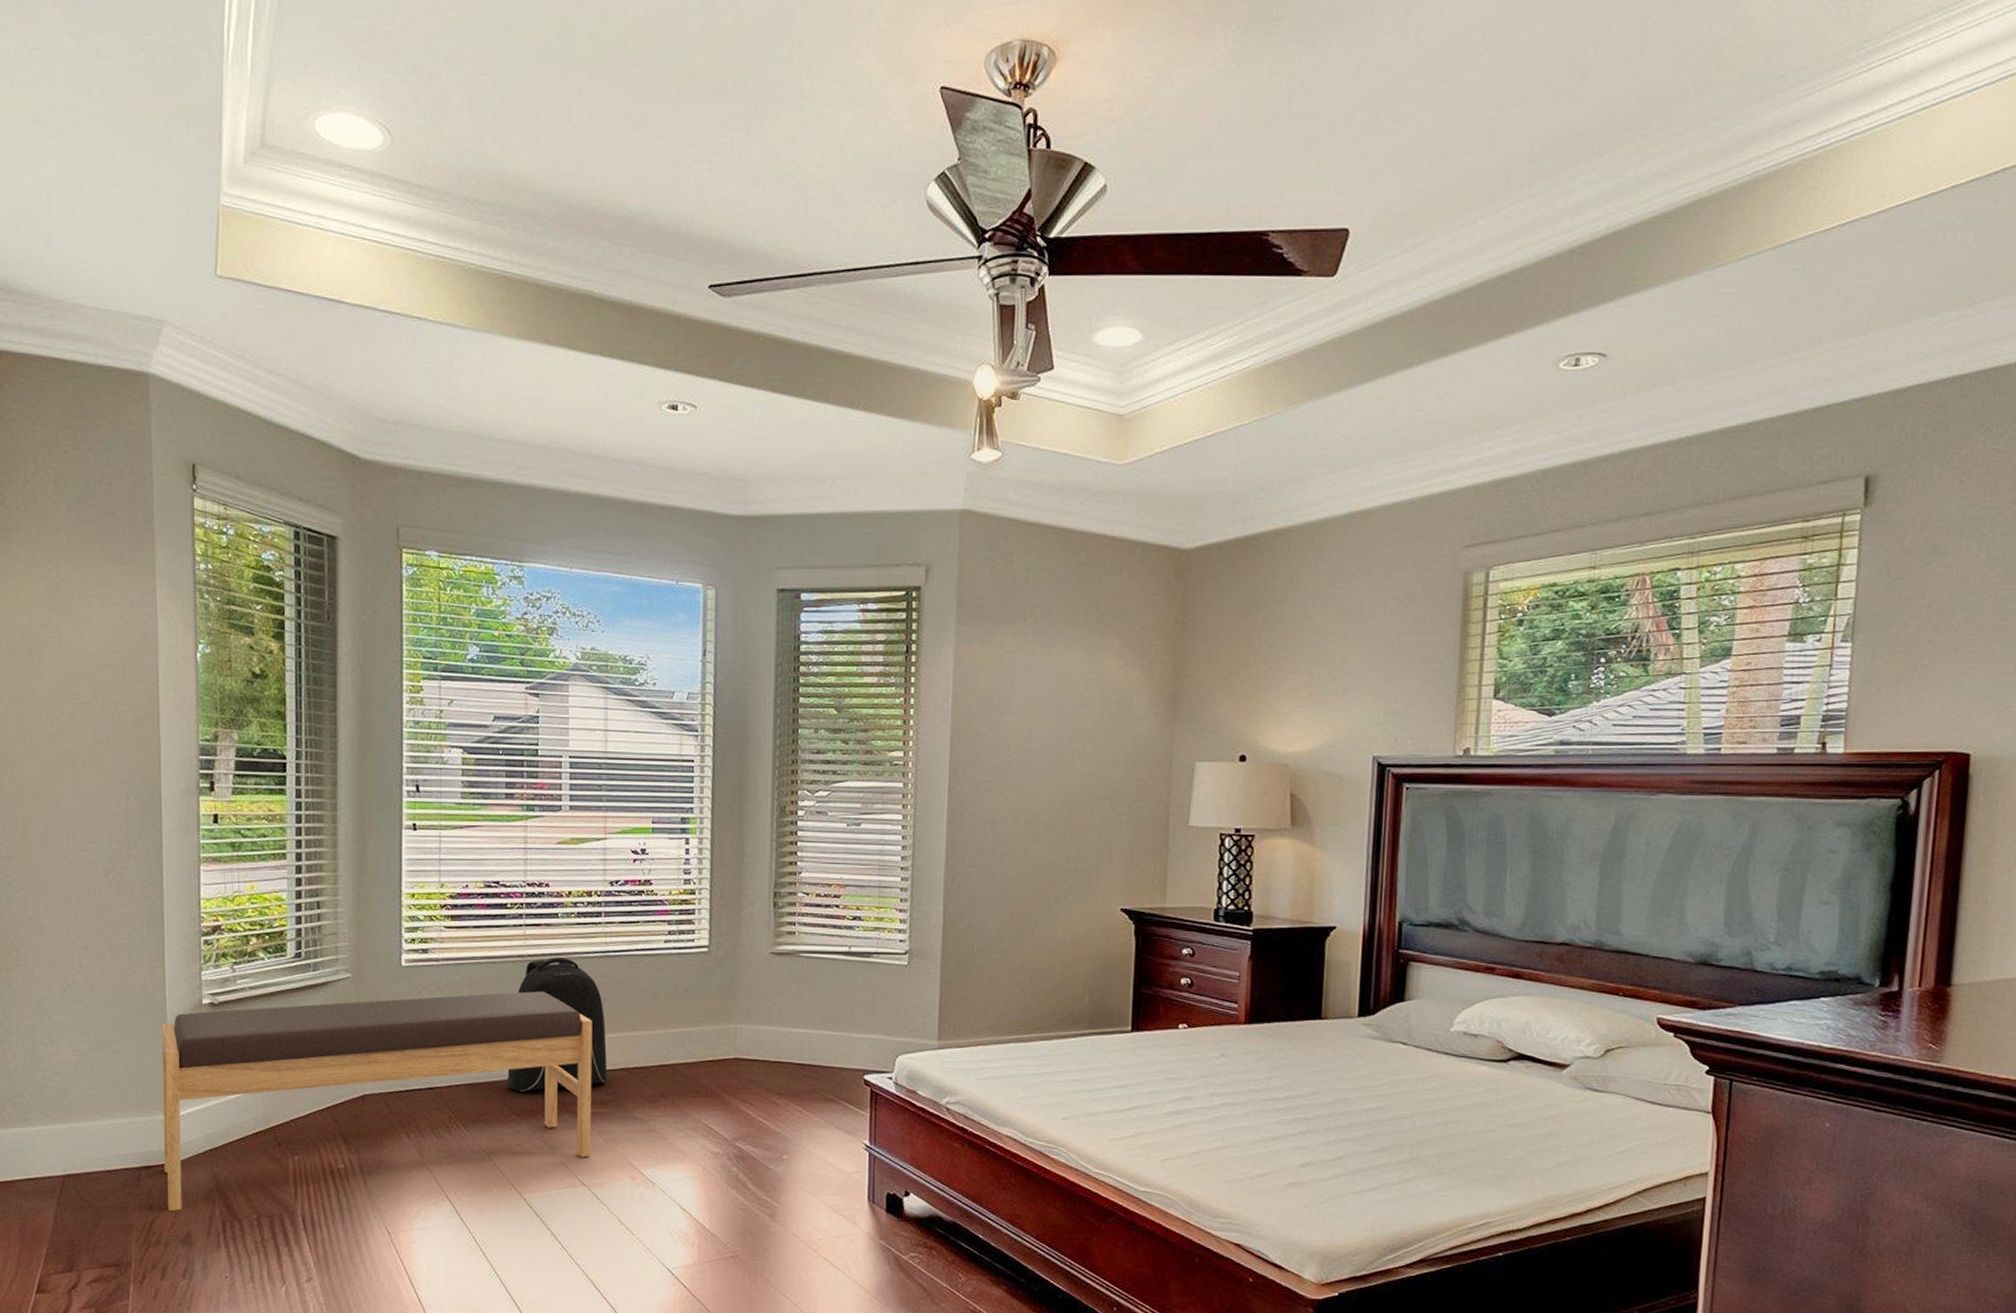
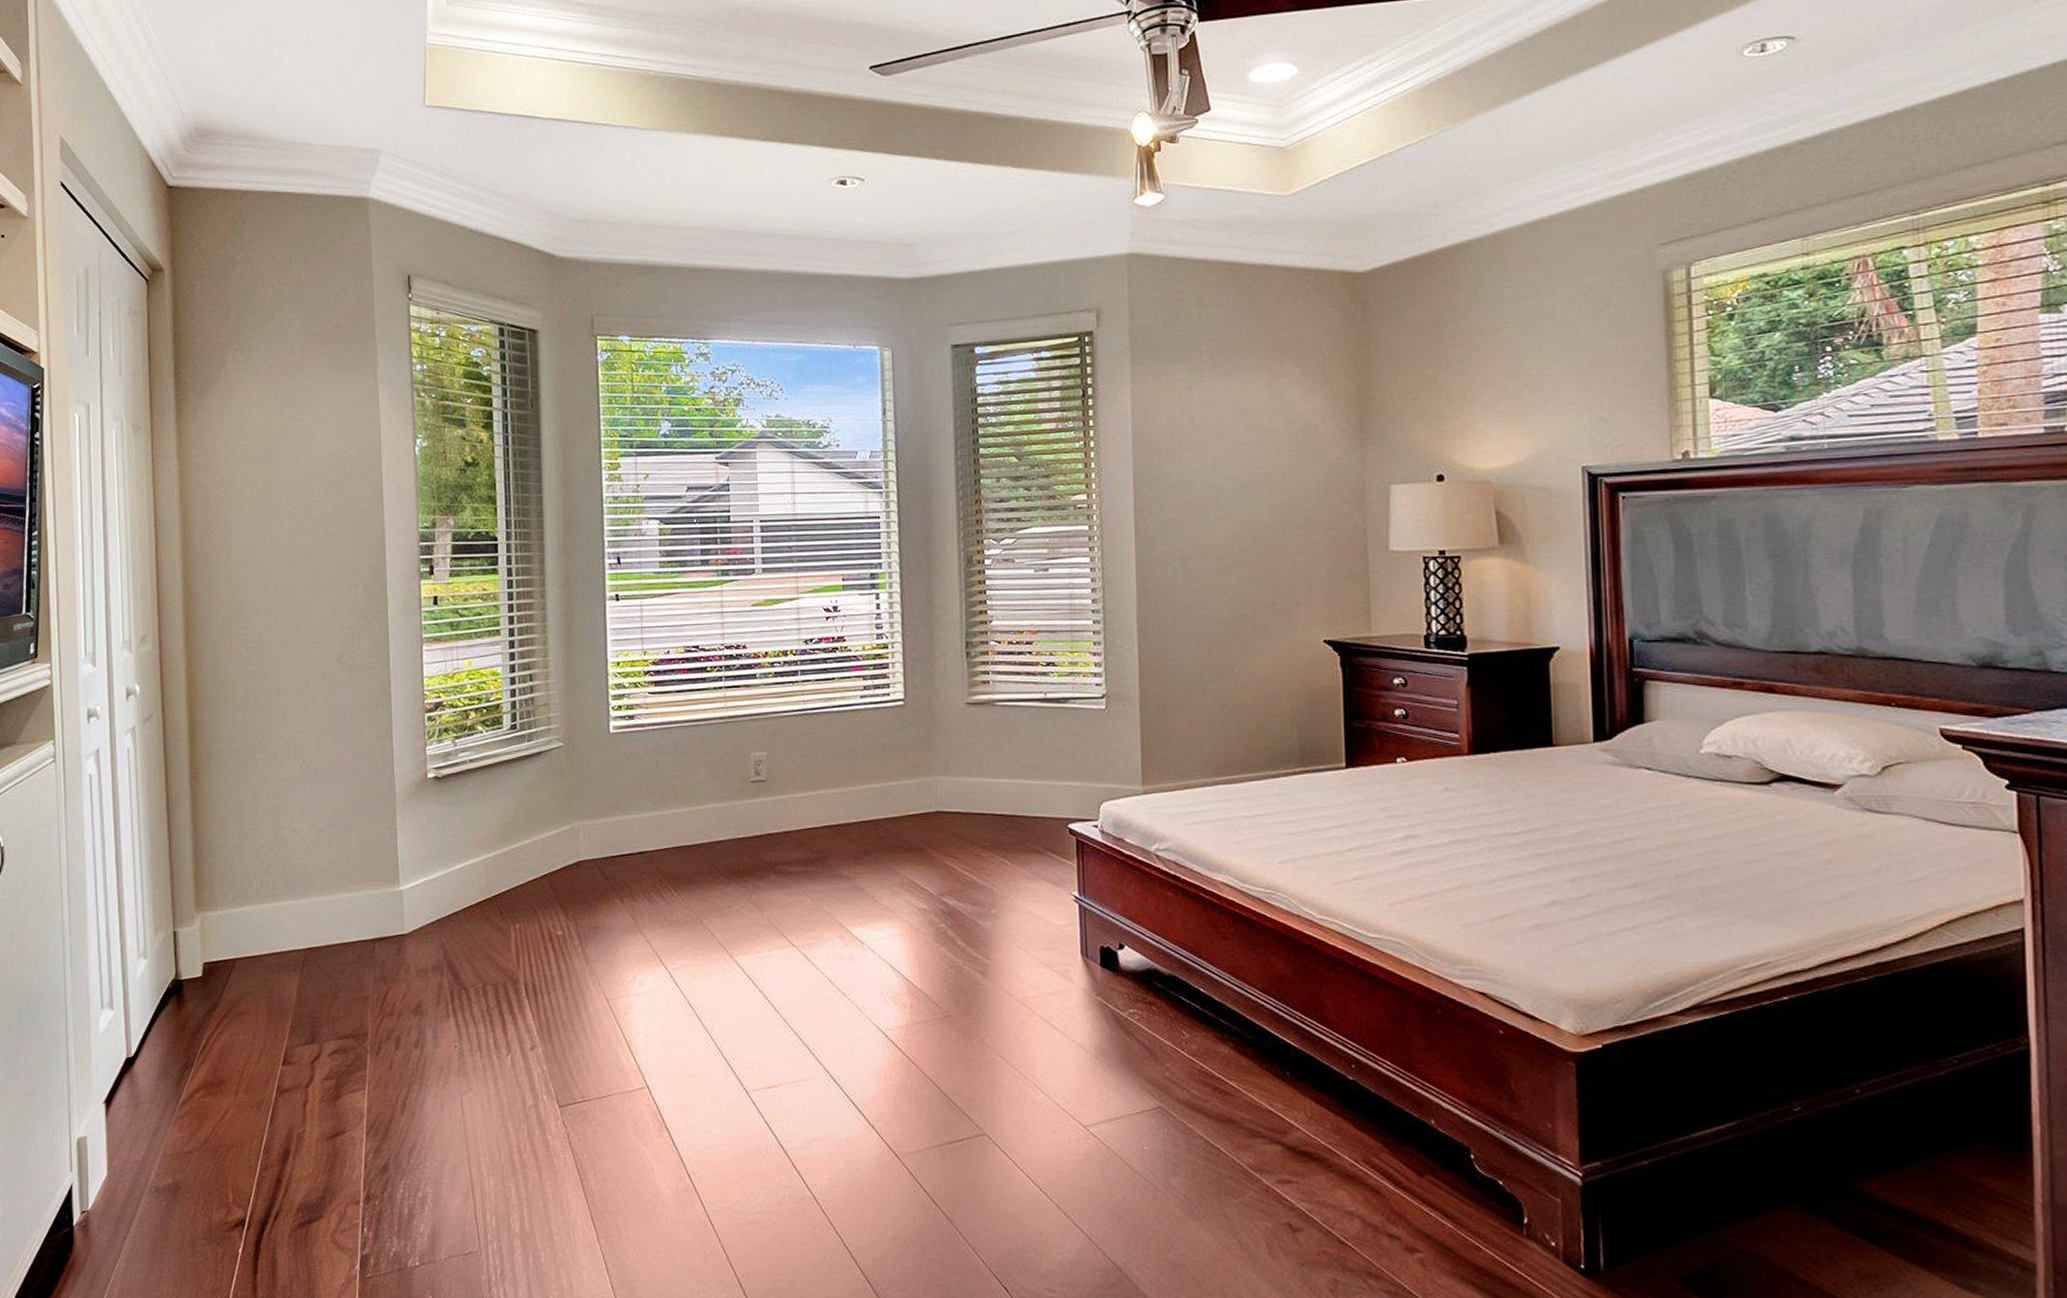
bench: present [162,991,593,1212] -> none [391,752,799,982]
backpack: present [507,957,608,1092] -> none [714,718,812,853]

